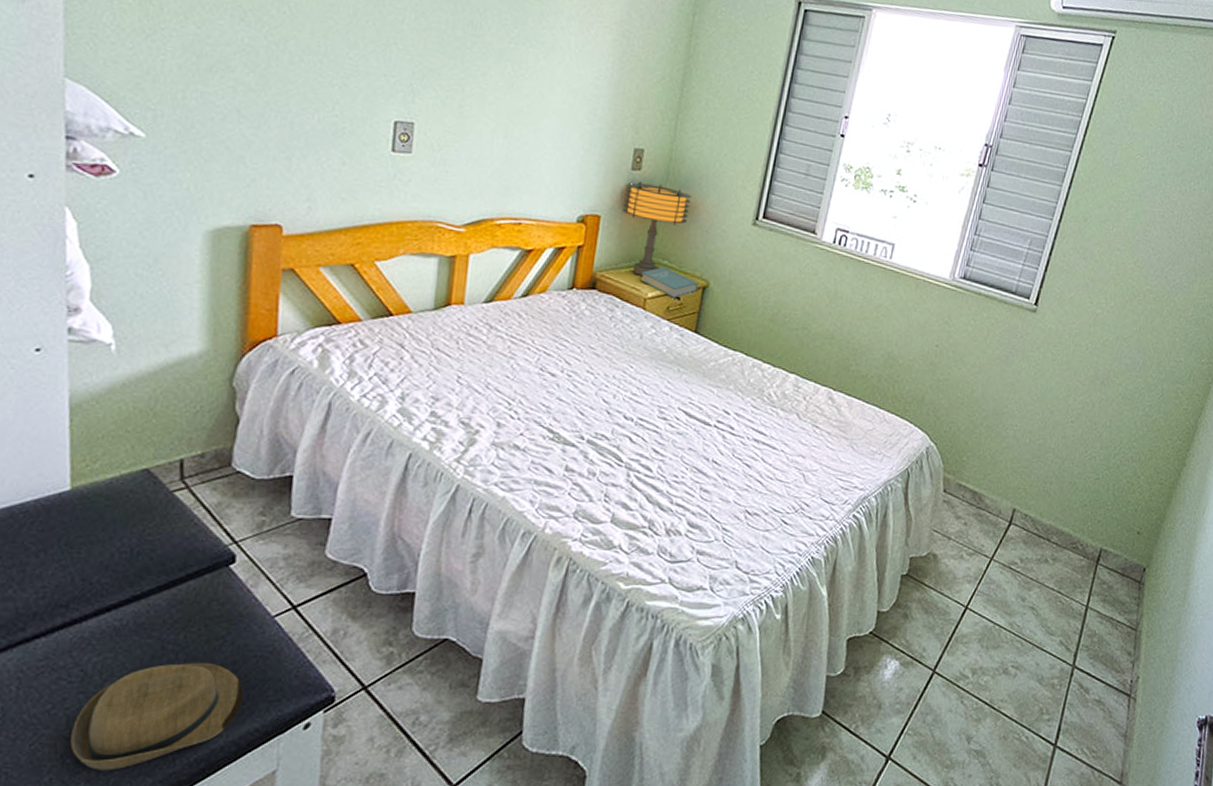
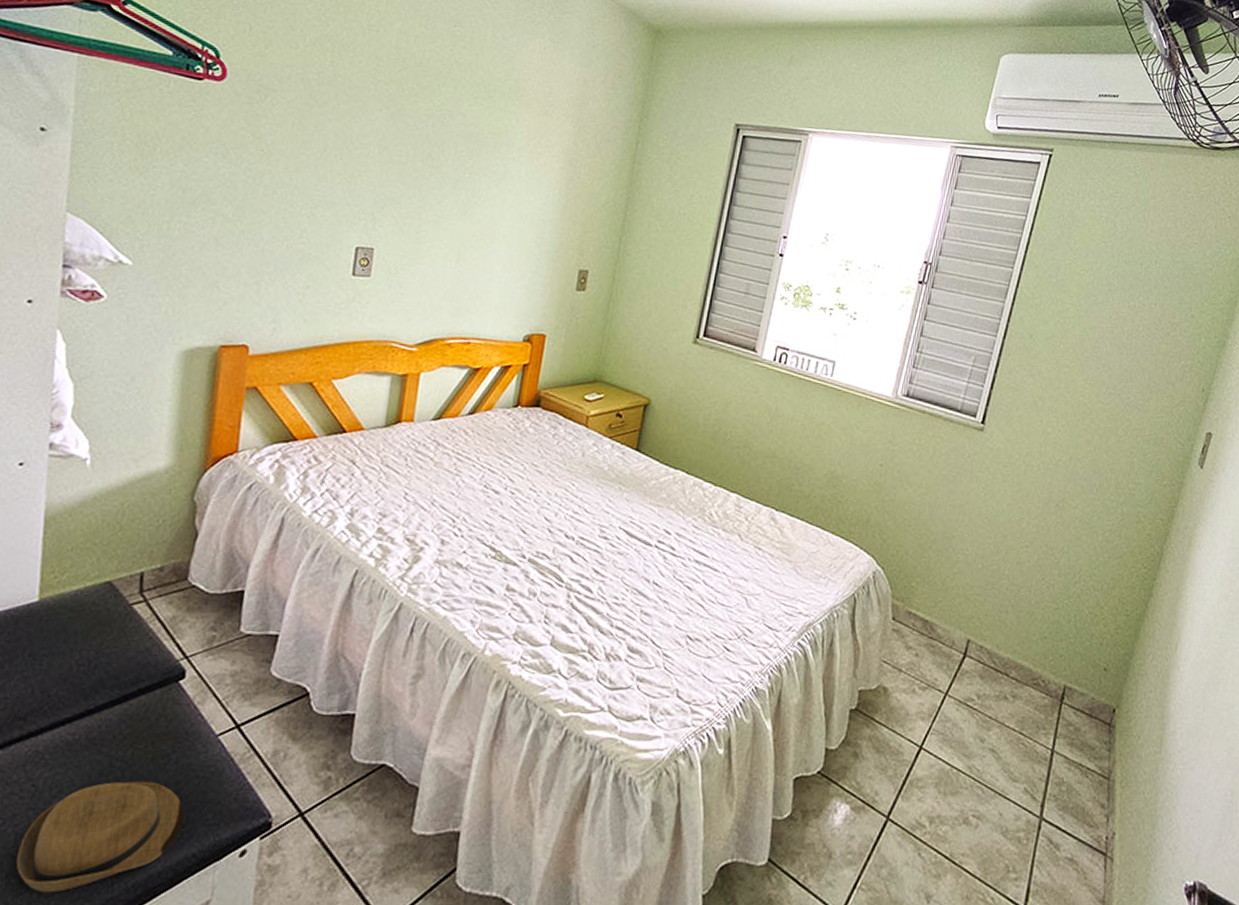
table lamp: present [622,181,692,276] -> none [566,301,634,394]
book: present [640,266,699,298] -> none [583,384,640,416]

